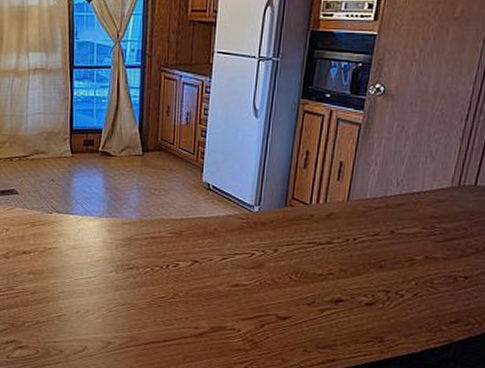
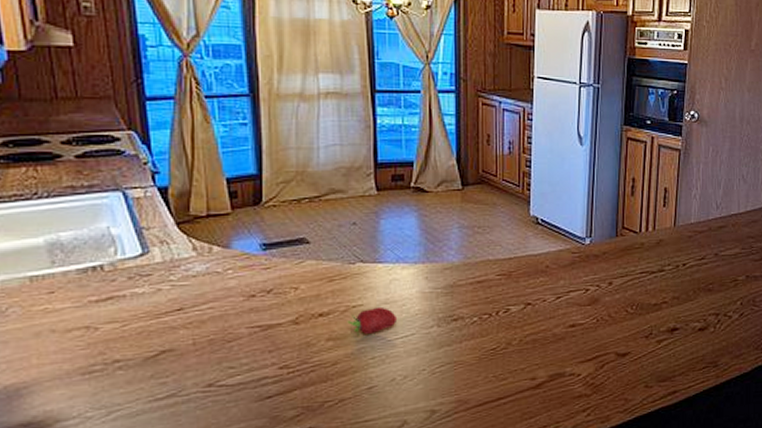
fruit: none [44,250,84,273] -> present [347,306,398,336]

